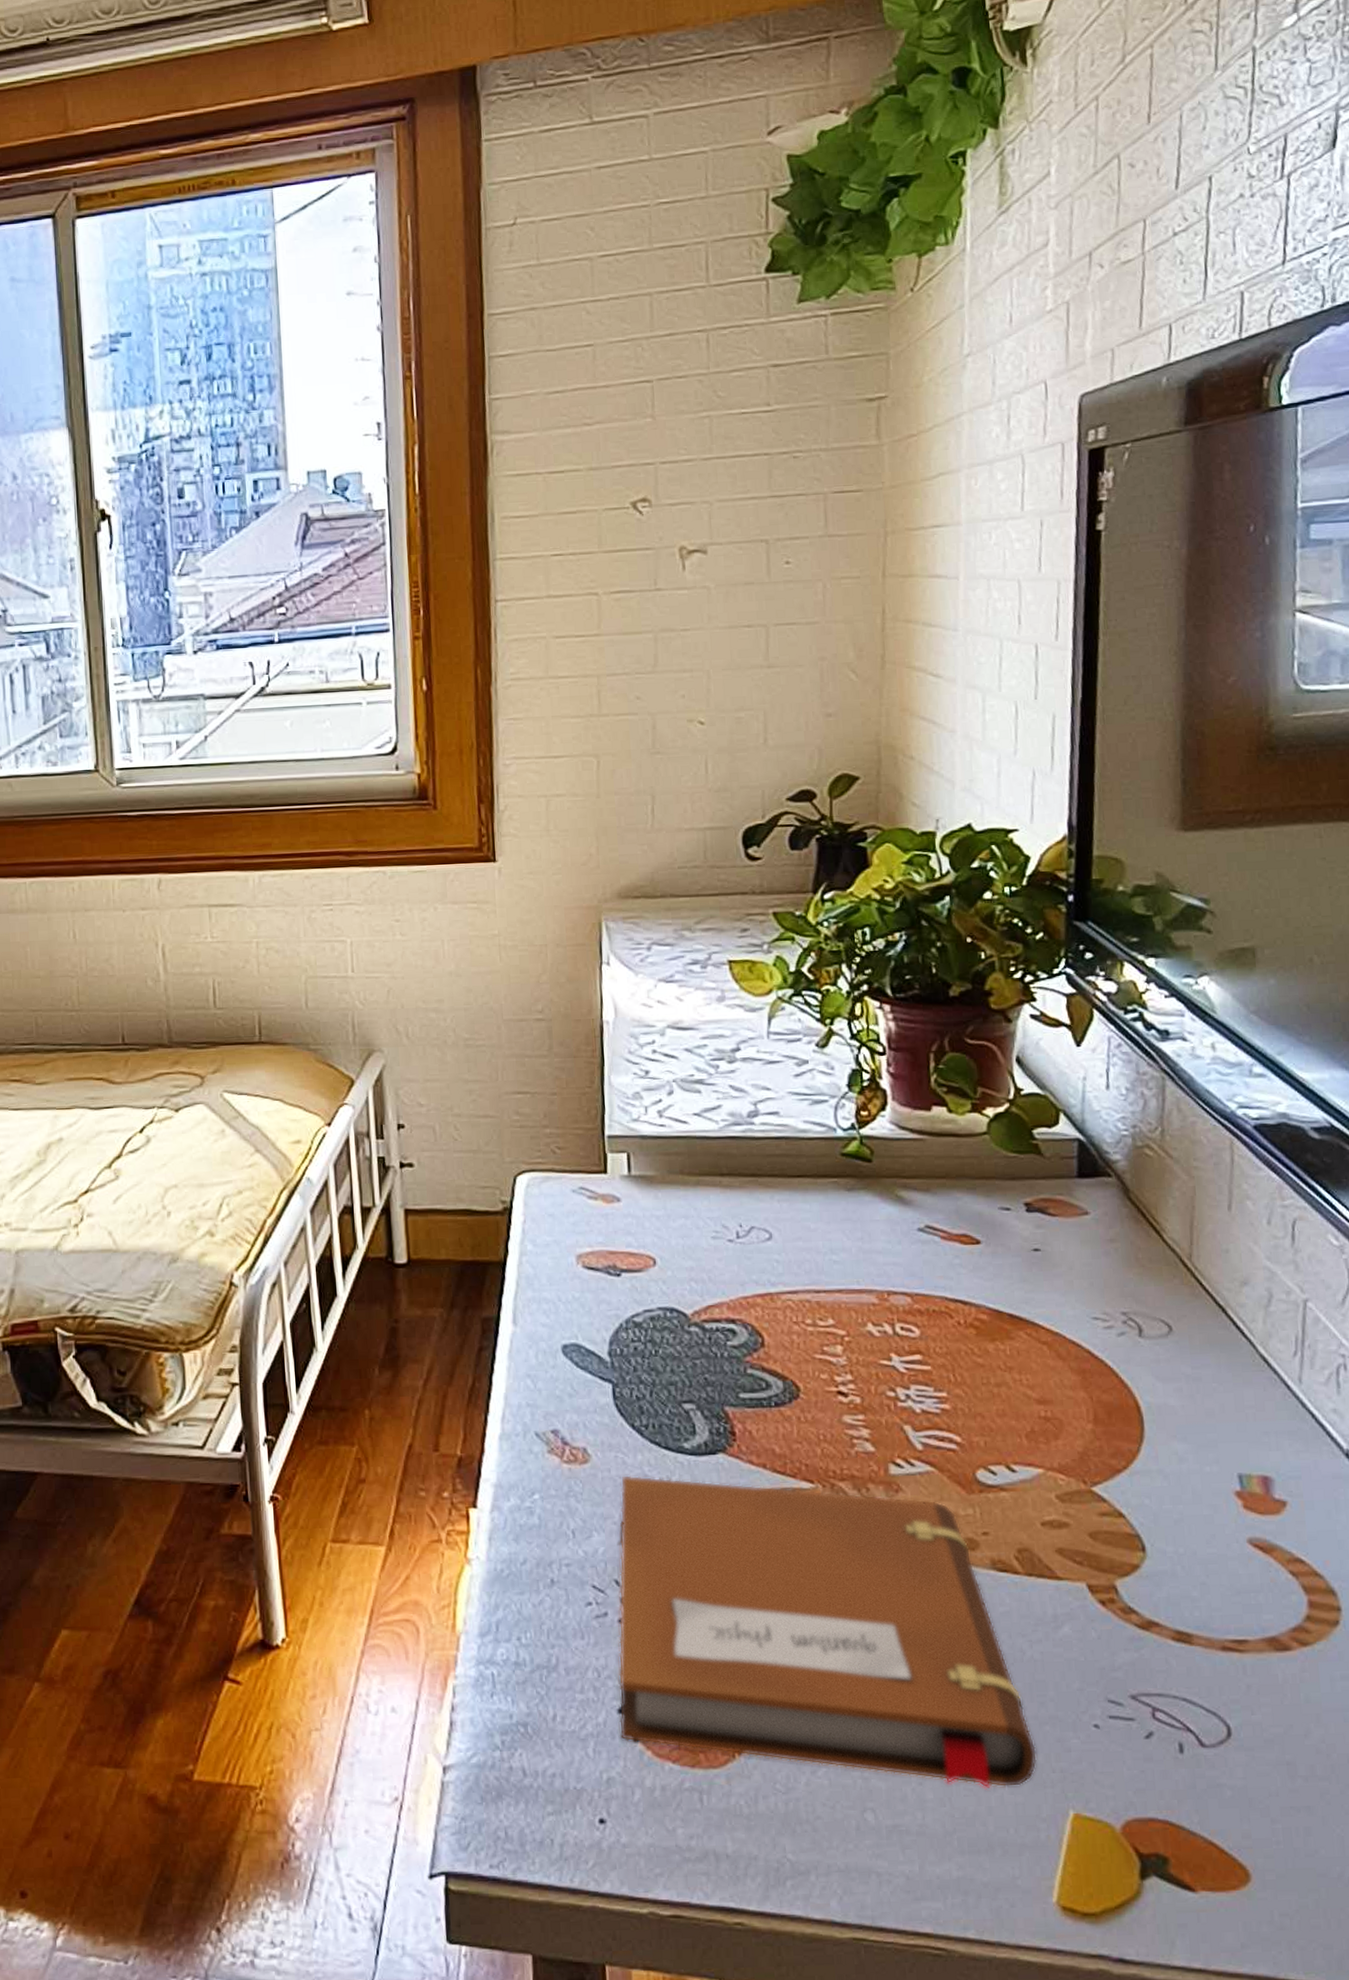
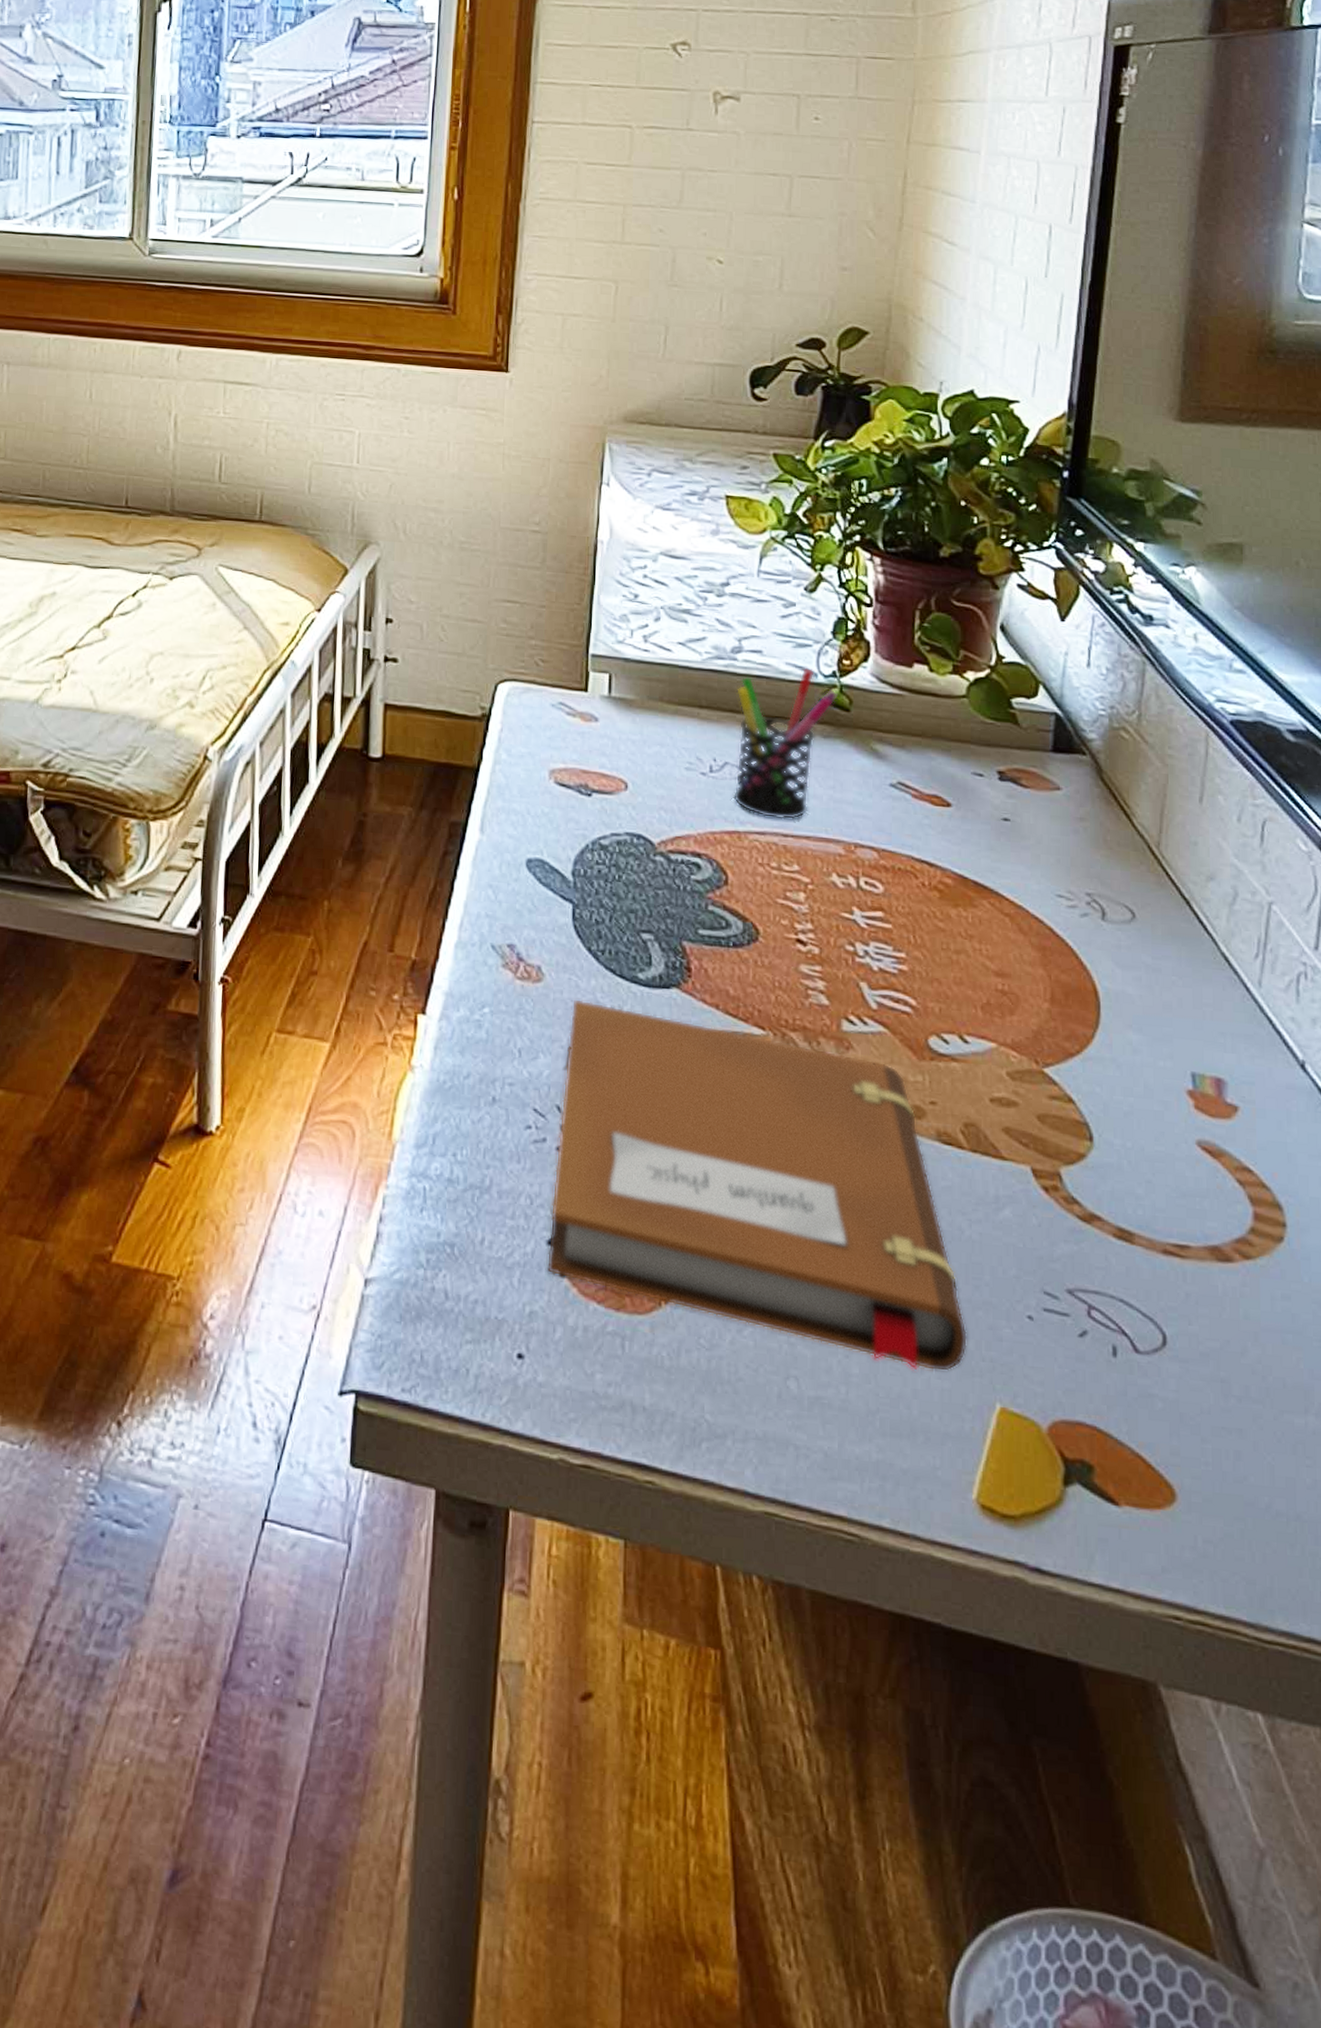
pen holder: none [756,1123,859,1277] -> present [732,667,839,820]

